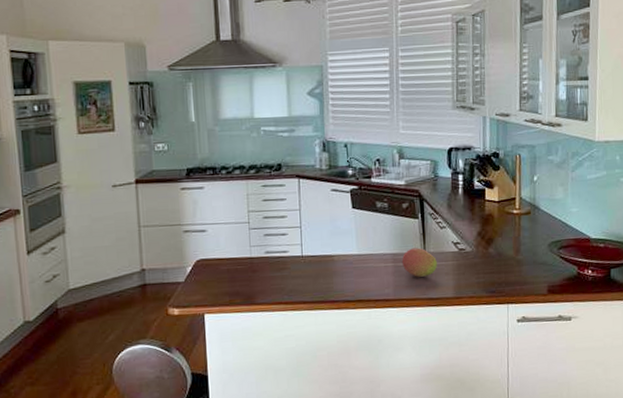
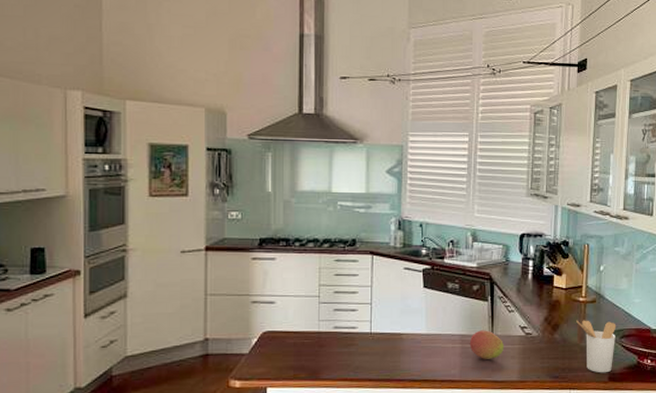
utensil holder: none [511,232,554,286] -> present [576,320,617,373]

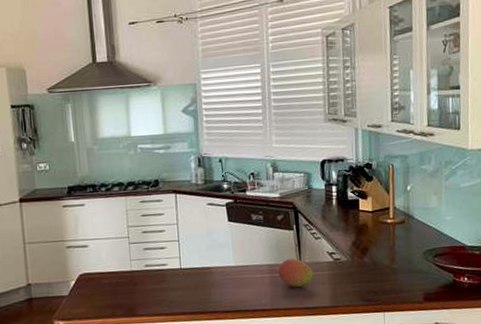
utensil holder: present [576,320,617,373] -> none [386,241,429,294]

